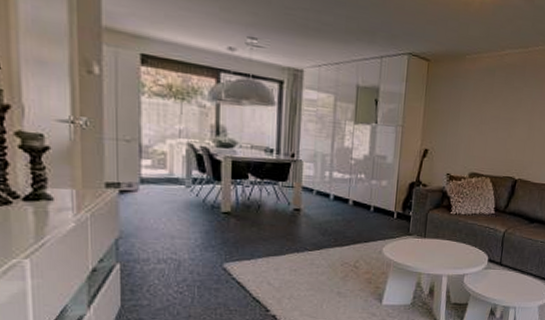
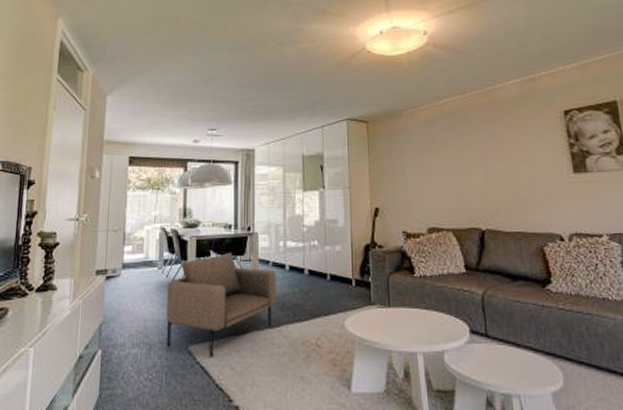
armchair: none [197,177,320,274] -> present [166,253,276,357]

